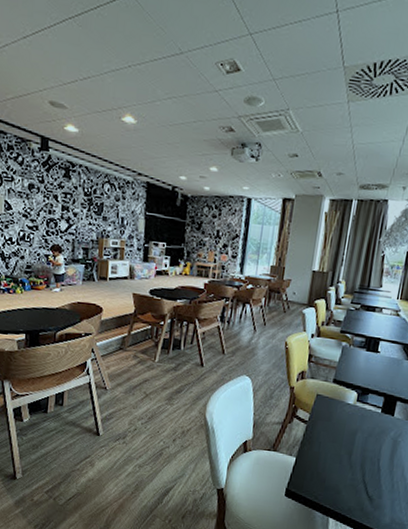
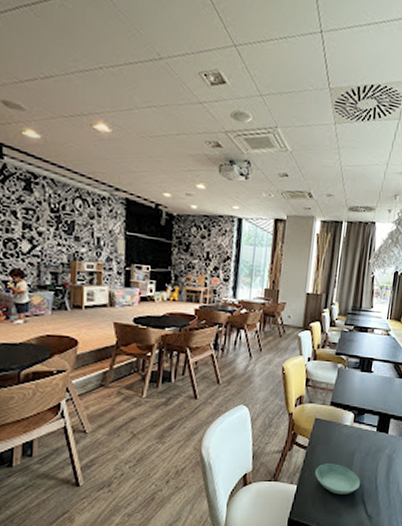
saucer: none [314,439,362,473] -> present [315,464,361,495]

